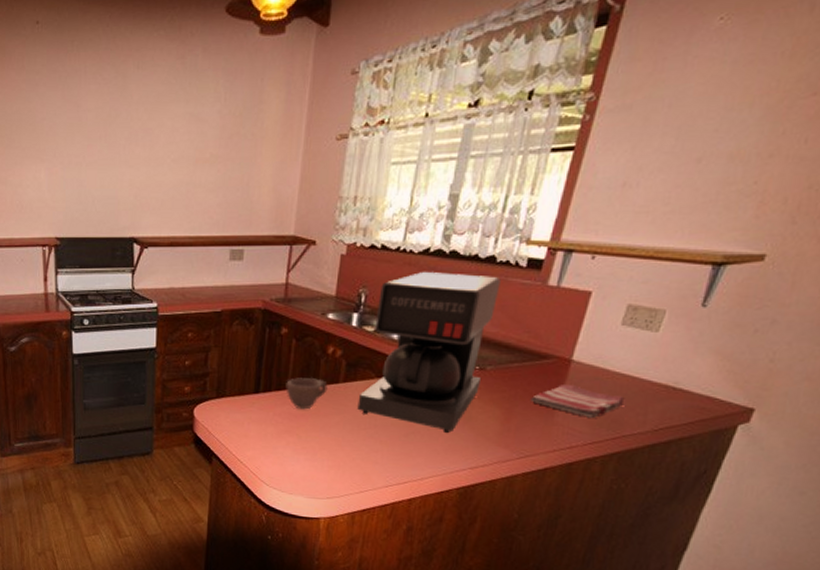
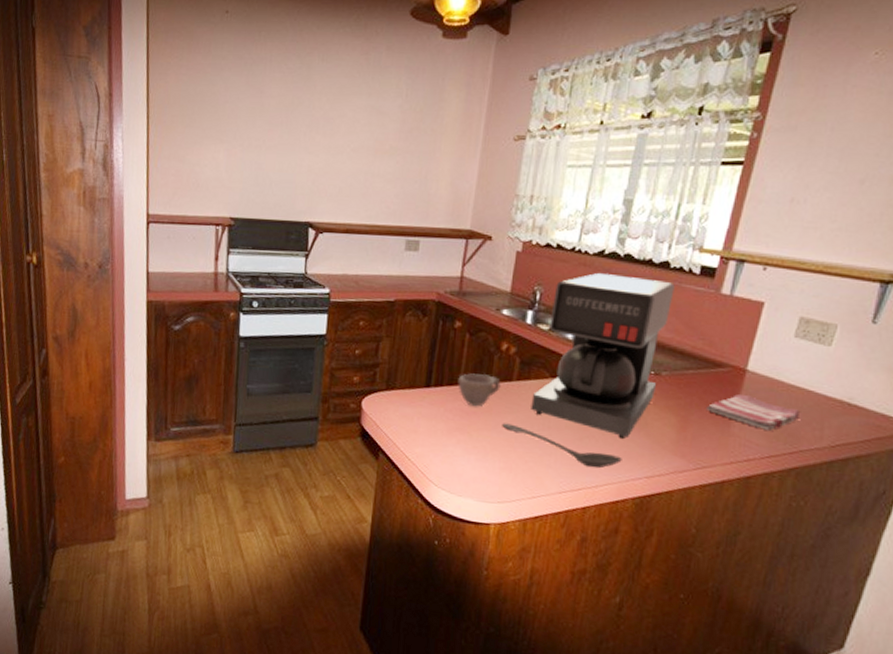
stirrer: none [330,423,447,462] -> present [502,423,622,469]

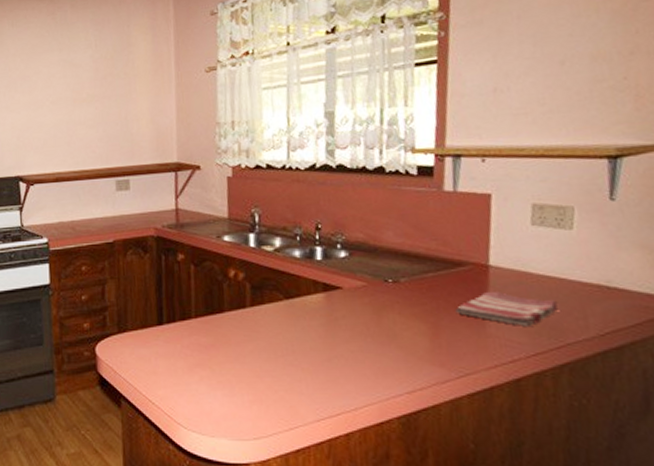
cup: present [458,373,501,407] -> none [190,304,235,340]
stirrer: present [502,423,622,469] -> none [243,352,378,390]
coffee maker: present [531,273,675,440] -> none [269,186,398,355]

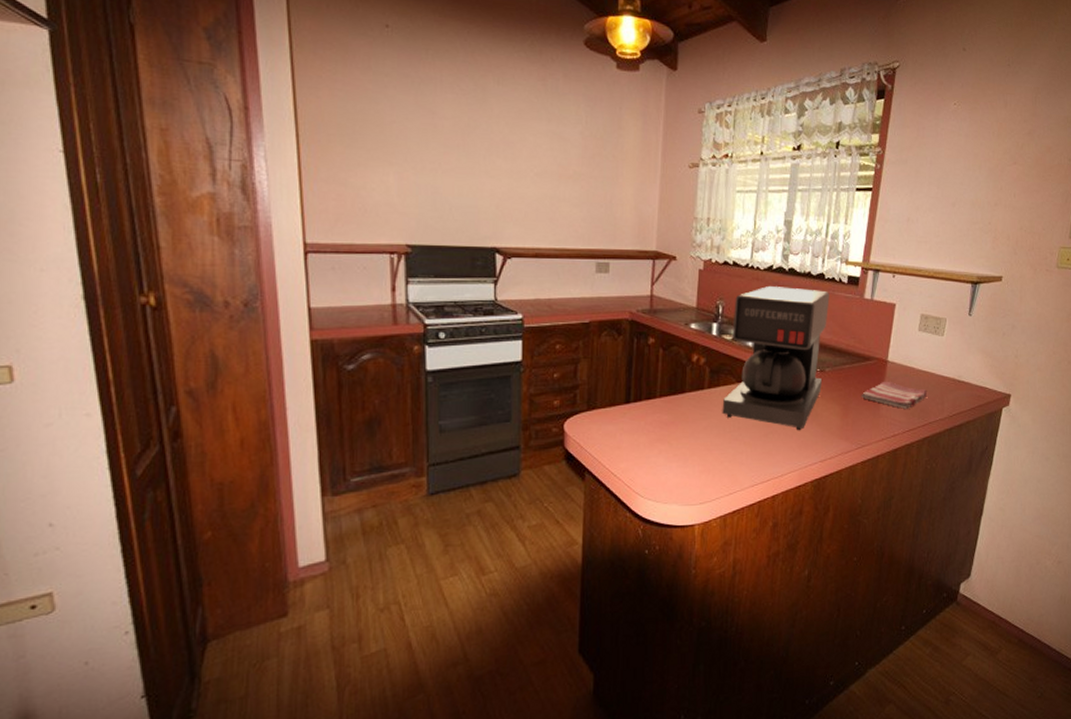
coffee maker: none [269,186,398,355] -> present [722,286,830,431]

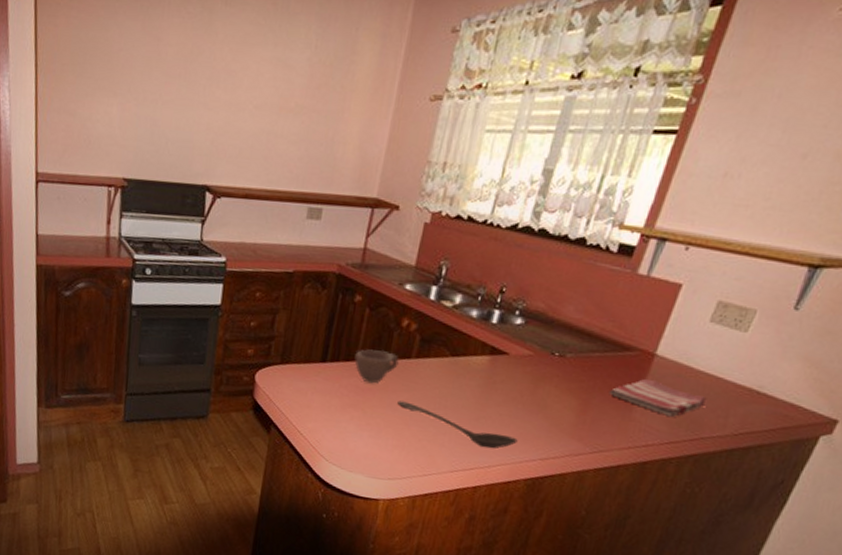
cup: none [655,386,694,417] -> present [354,349,399,384]
stirrer: none [698,429,801,460] -> present [397,400,518,449]
coffee maker: present [722,286,830,431] -> none [428,248,589,421]

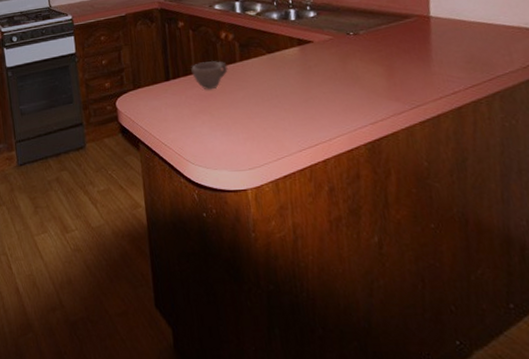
stirrer: present [397,400,518,449] -> none [236,99,346,124]
dish towel: present [609,379,707,417] -> none [405,37,488,64]

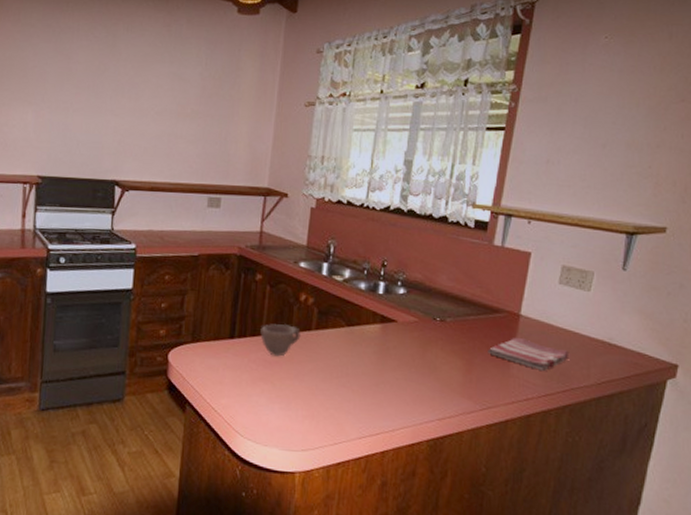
dish towel: none [405,37,488,64] -> present [487,338,570,371]

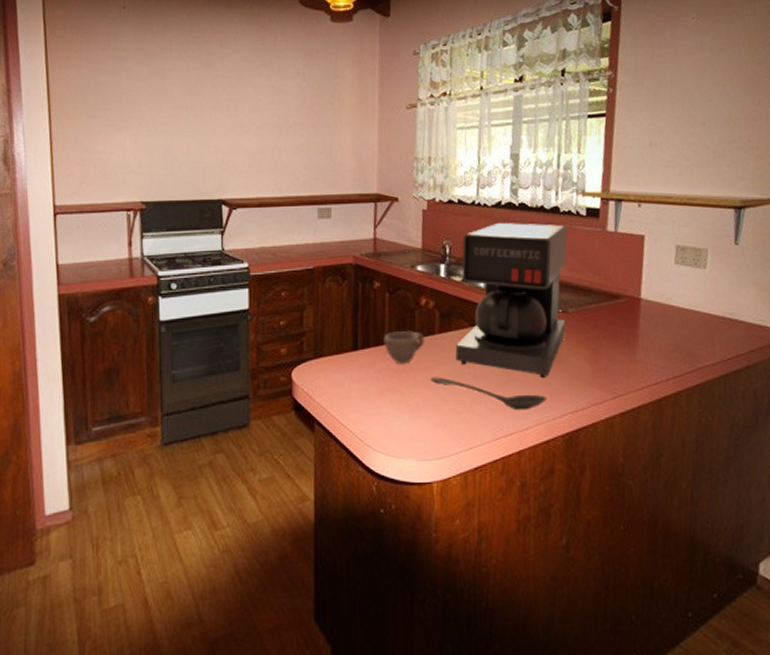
stirrer: none [303,371,415,413] -> present [431,377,547,411]
coffee maker: none [329,227,453,384] -> present [455,223,568,379]
dish towel: present [487,338,570,371] -> none [612,322,693,352]

